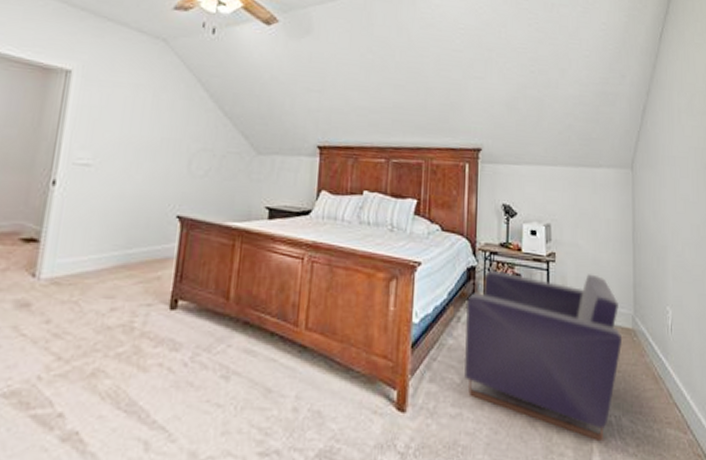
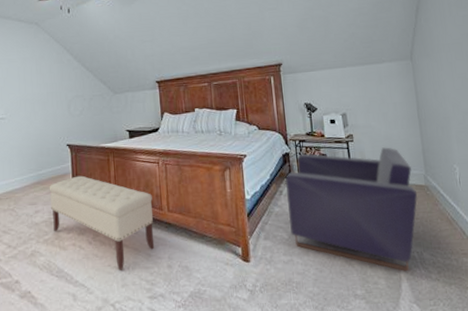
bench: none [133,263,287,410] -> present [49,175,155,271]

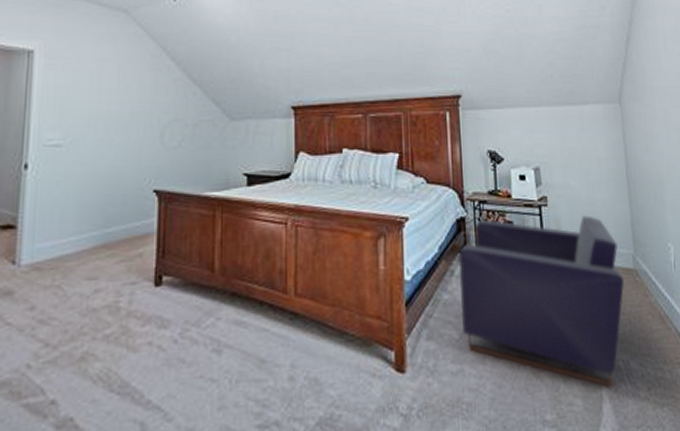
bench: present [49,175,155,271] -> none [119,237,274,385]

